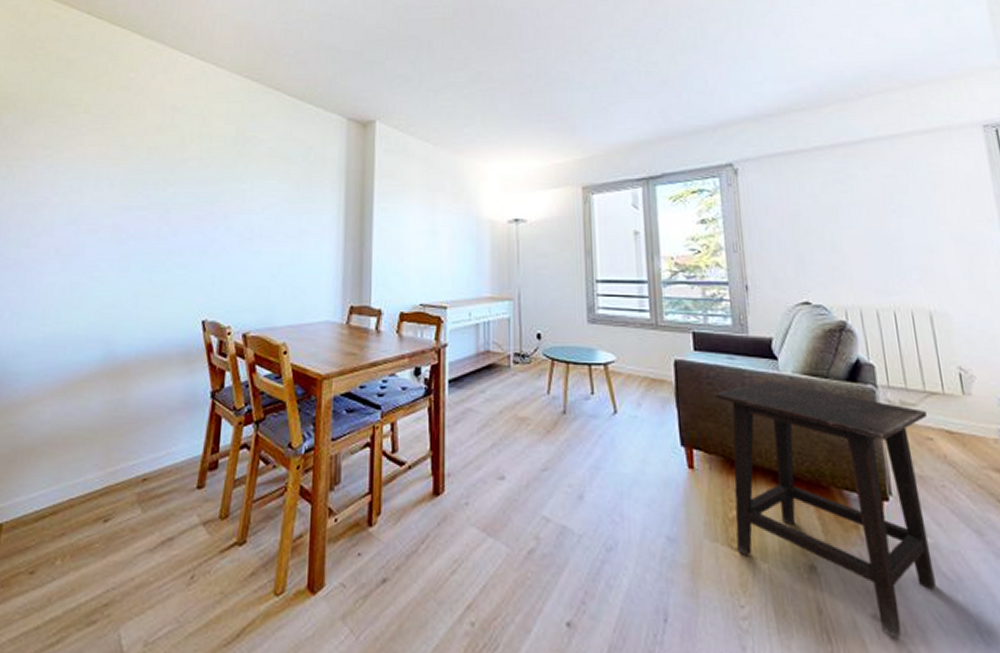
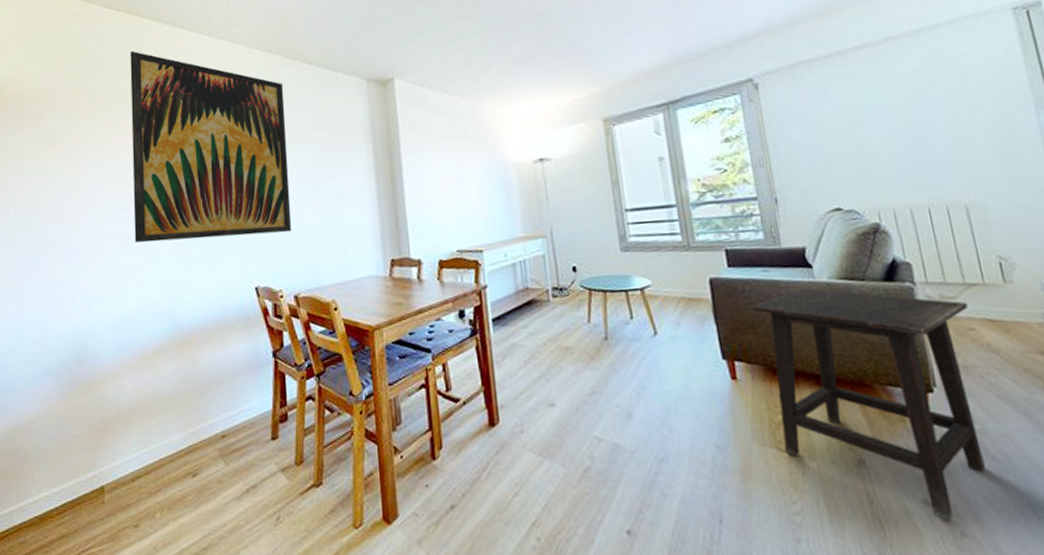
wall art: none [78,60,261,266] -> present [130,50,292,243]

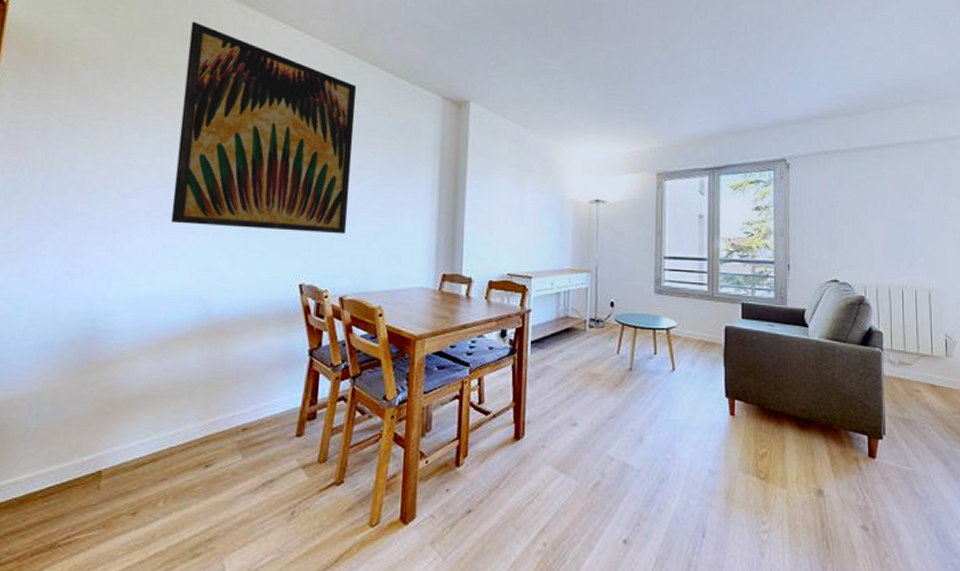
side table: present [751,288,986,521] -> none [755,343,918,544]

